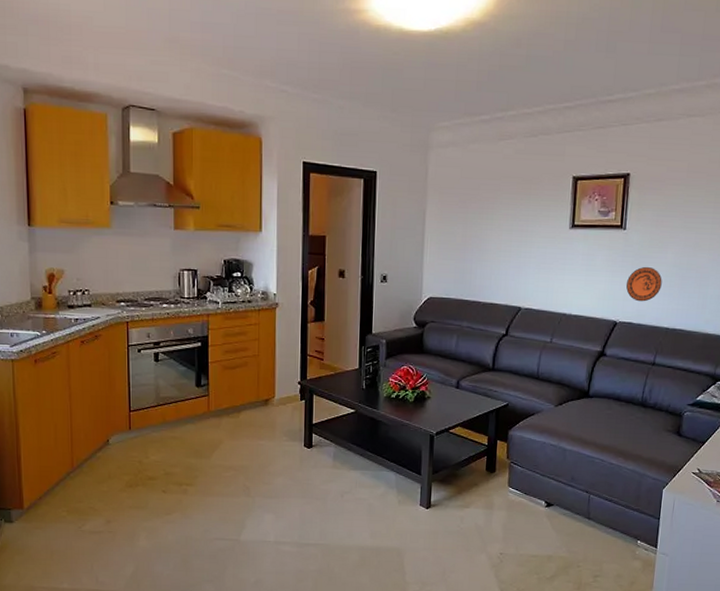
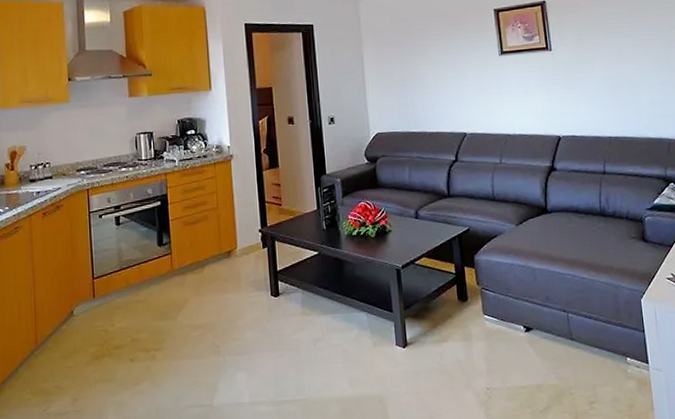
decorative plate: present [625,266,662,302] -> none [561,81,596,115]

